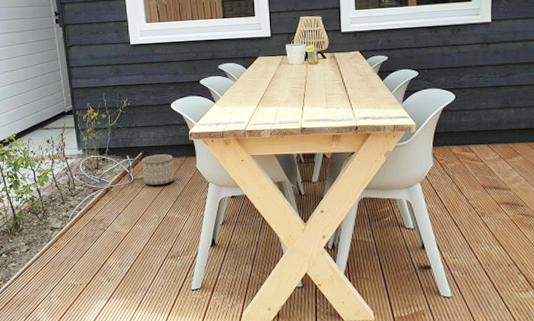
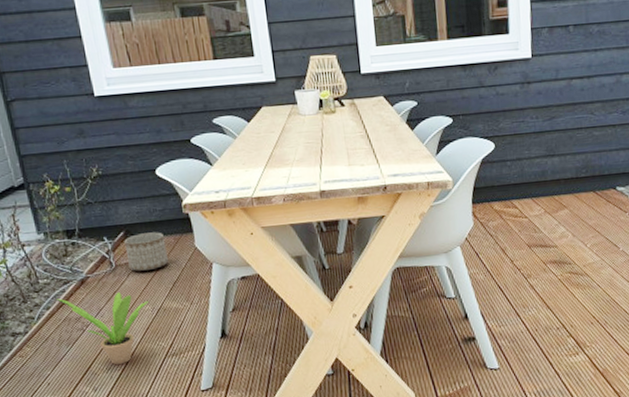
potted plant: none [87,201,156,261] -> present [56,292,148,365]

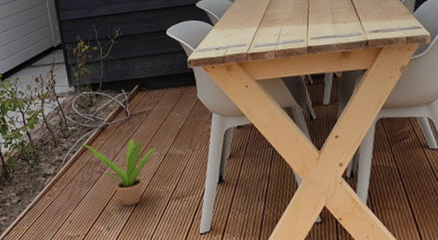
planter: present [124,232,168,272] -> none [138,85,174,121]

